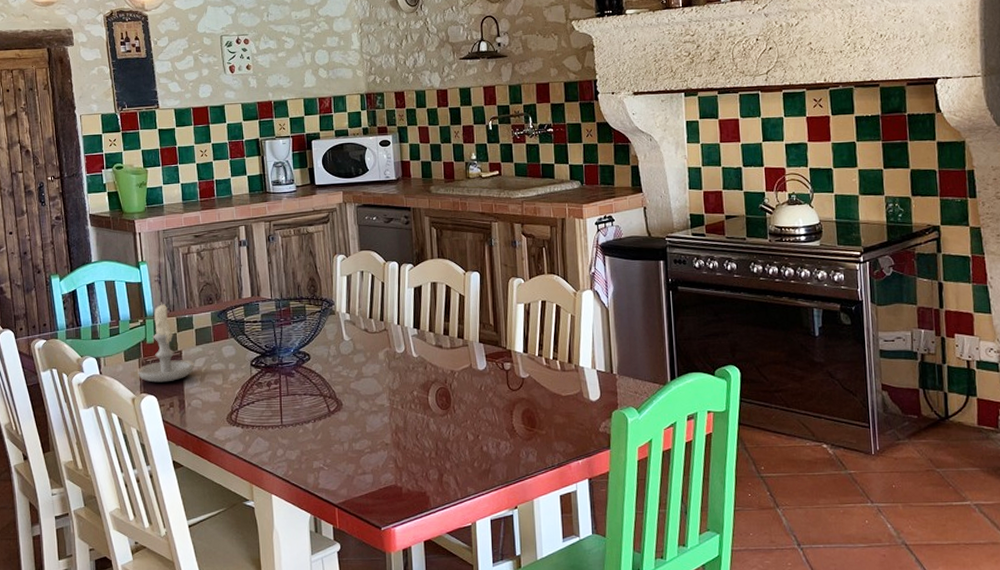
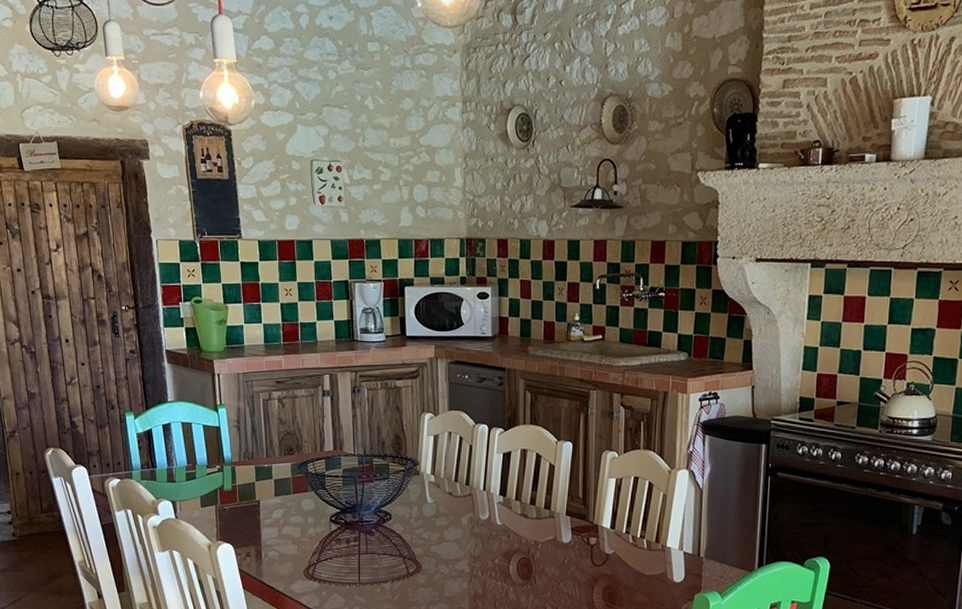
candle: present [138,302,194,383] -> none [214,448,272,532]

